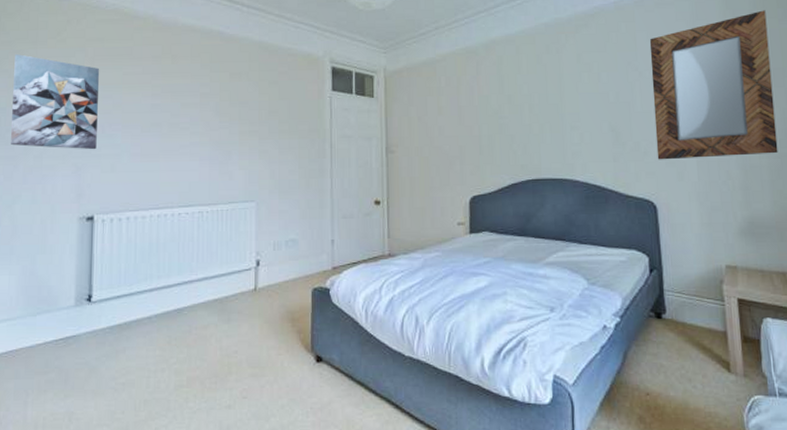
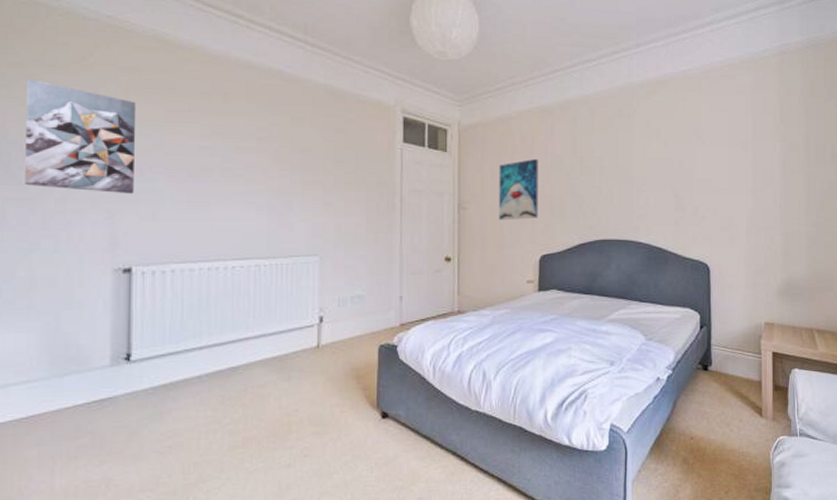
wall art: none [425,99,467,163] -> present [498,158,538,220]
home mirror: present [649,10,778,160] -> none [713,89,815,225]

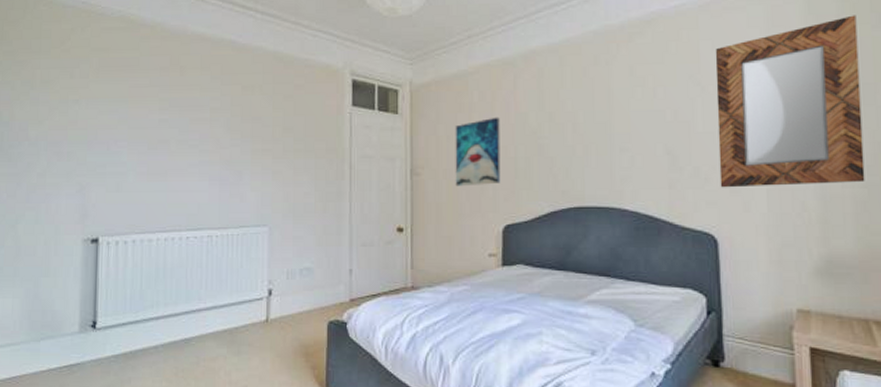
wall art: present [24,79,137,194] -> none [13,65,105,168]
home mirror: none [713,89,815,225] -> present [715,15,865,188]

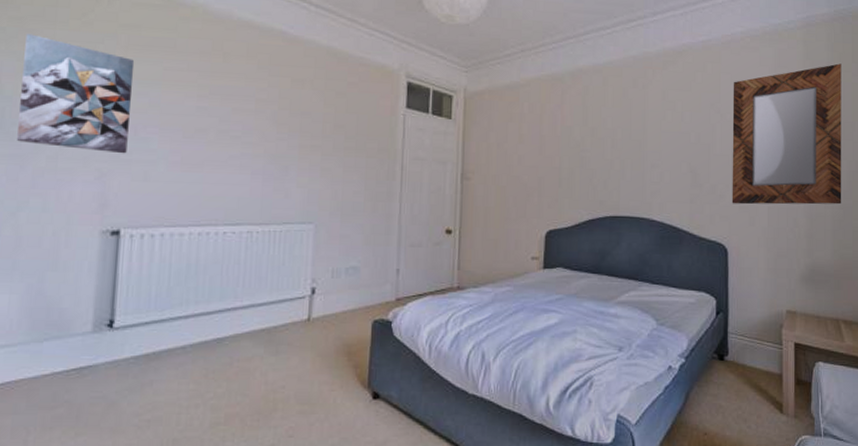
wall art: none [13,65,105,168] -> present [16,34,135,154]
wall art: present [455,117,501,187] -> none [503,128,547,193]

